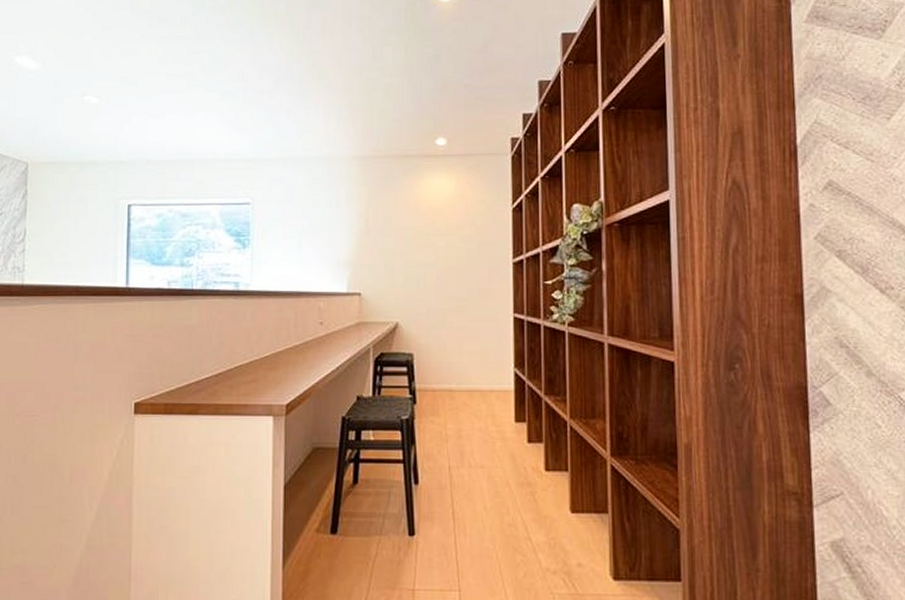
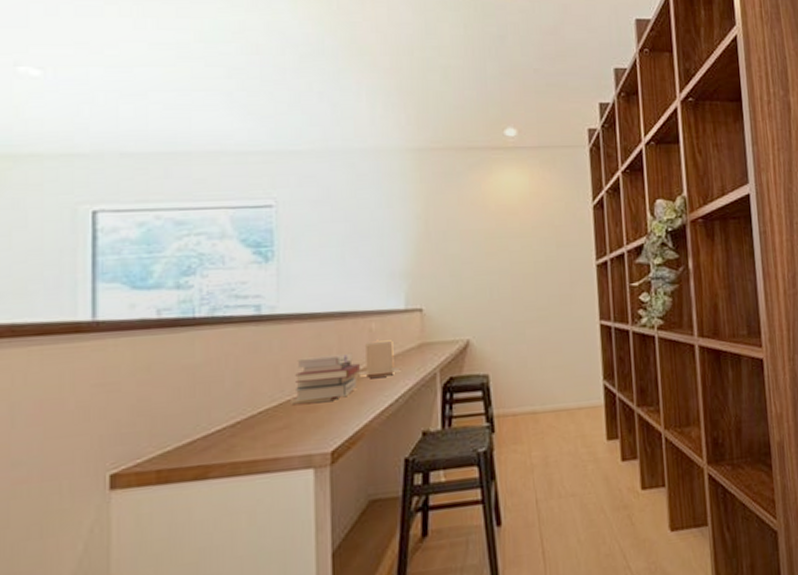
books: none [257,325,310,363] -> present [289,352,360,404]
candle: none [309,317,342,347] -> present [358,340,401,378]

